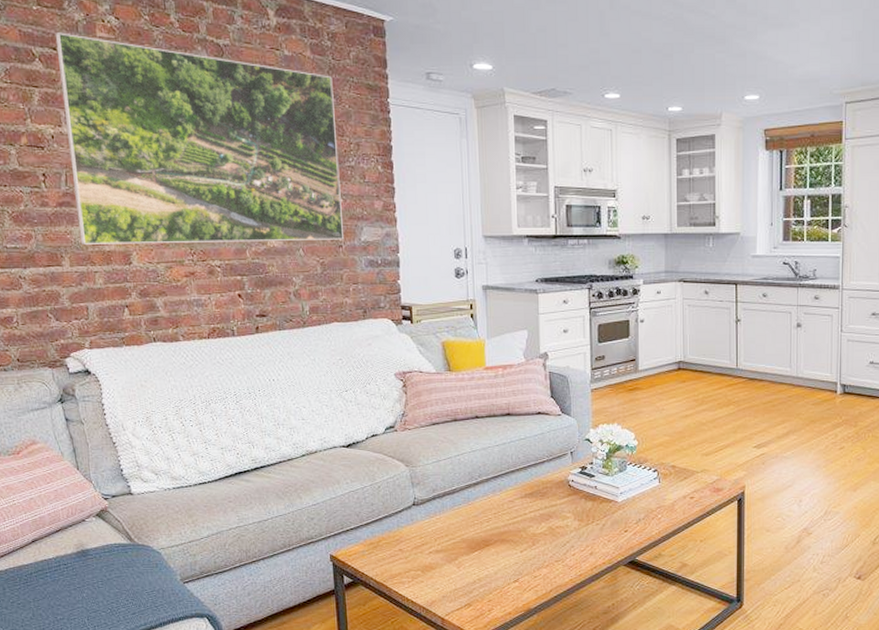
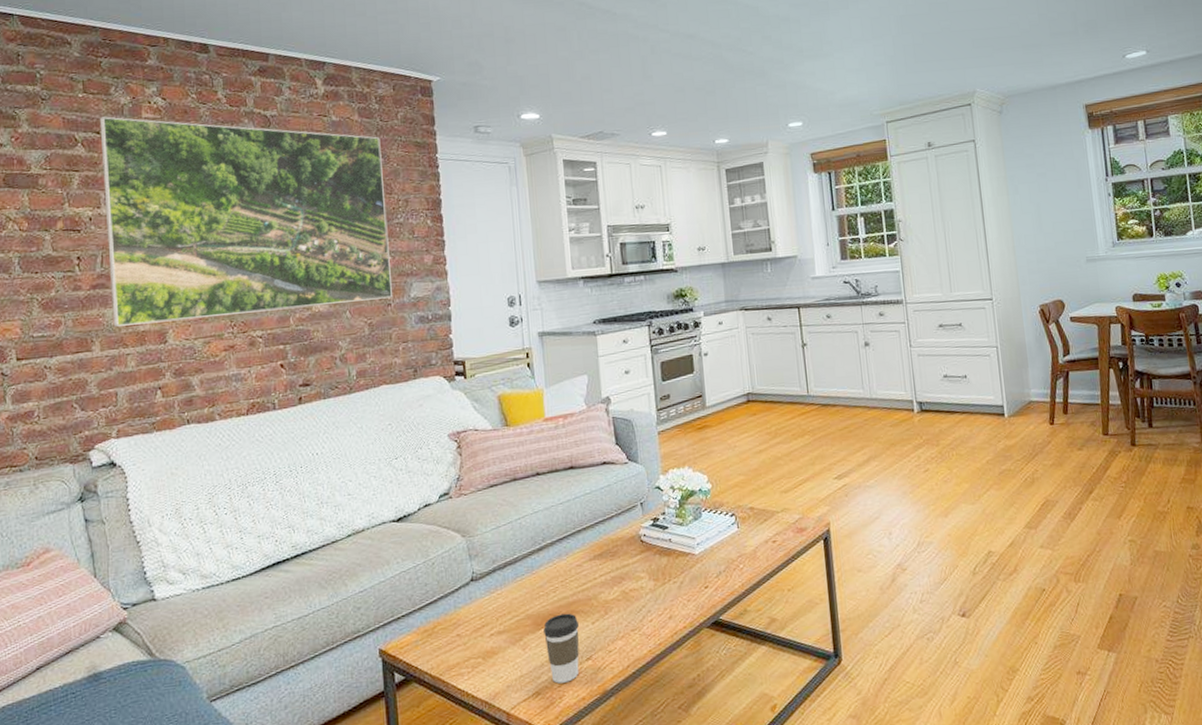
coffee cup: none [477,541,509,599] -> present [543,613,580,684]

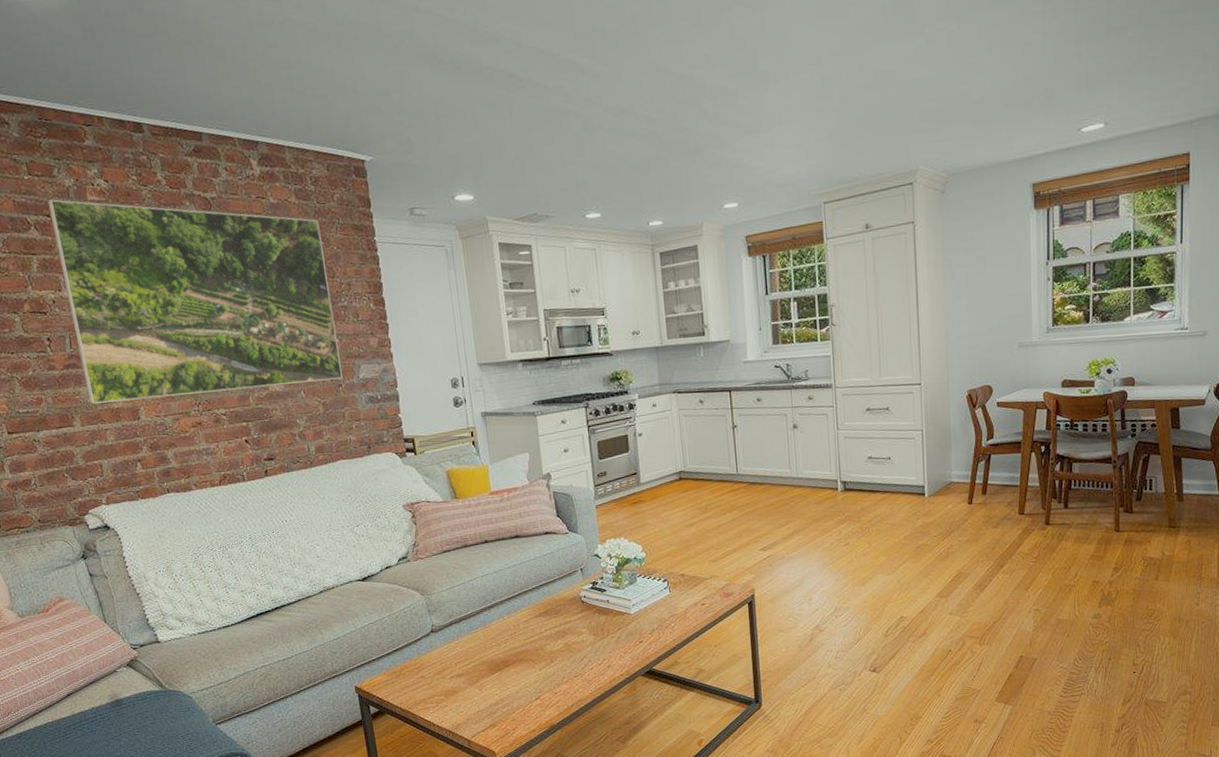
coffee cup: present [543,613,580,684] -> none [497,661,530,718]

